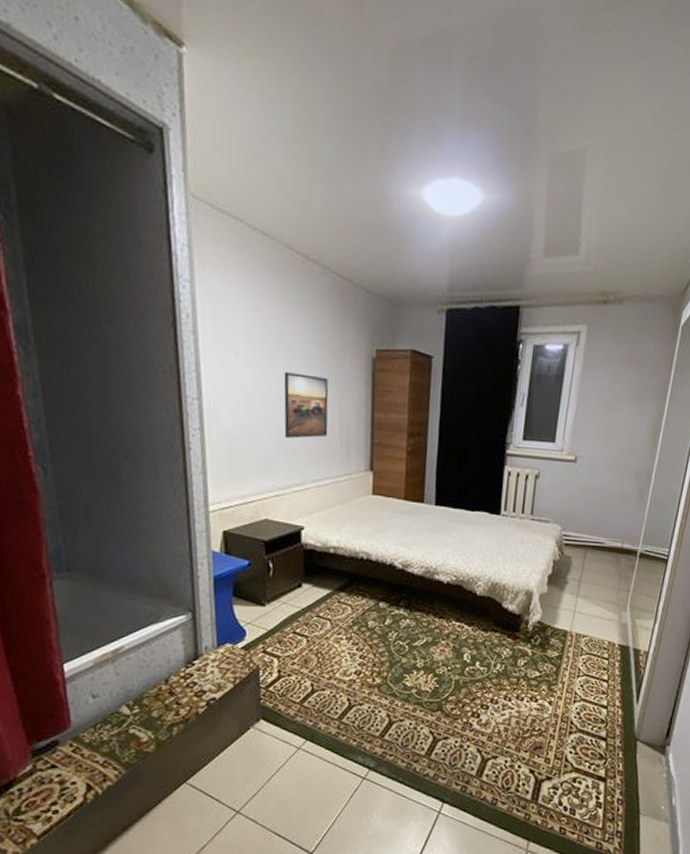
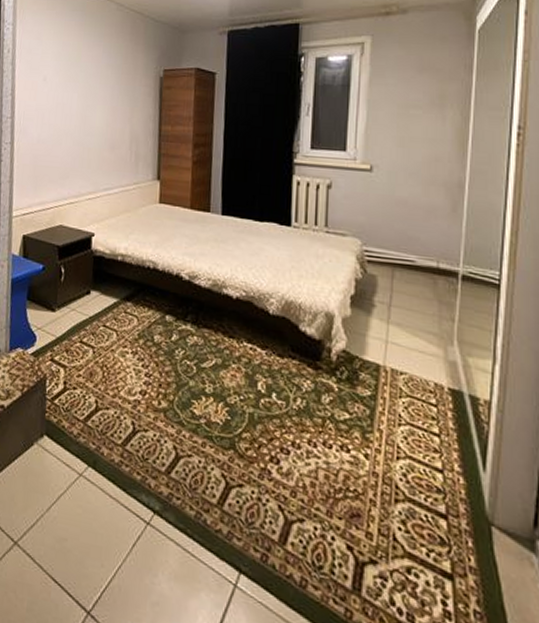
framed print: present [284,372,329,439] -> none [80,92,121,150]

